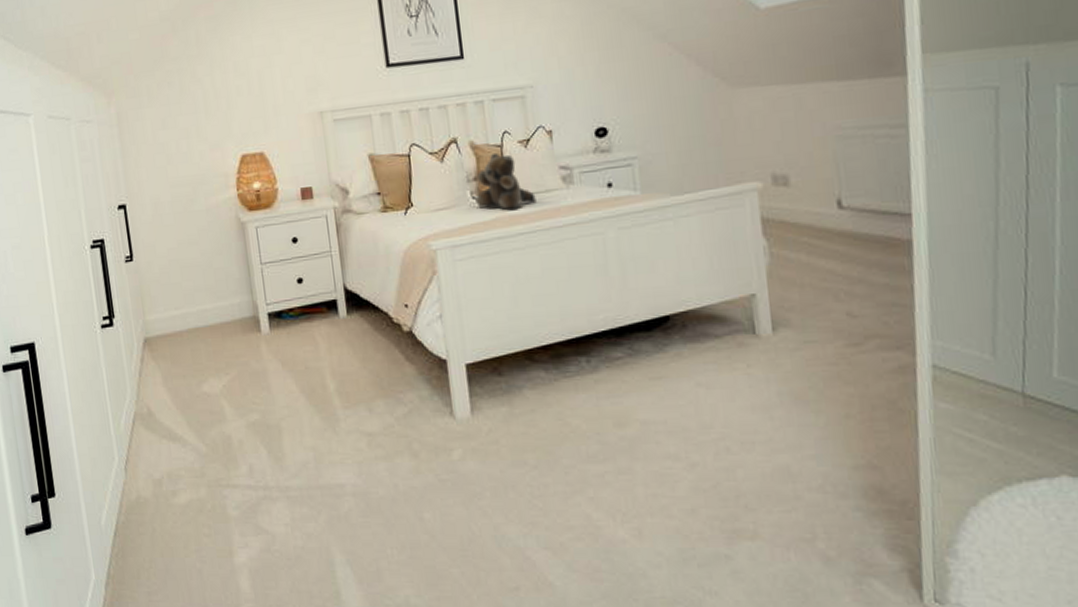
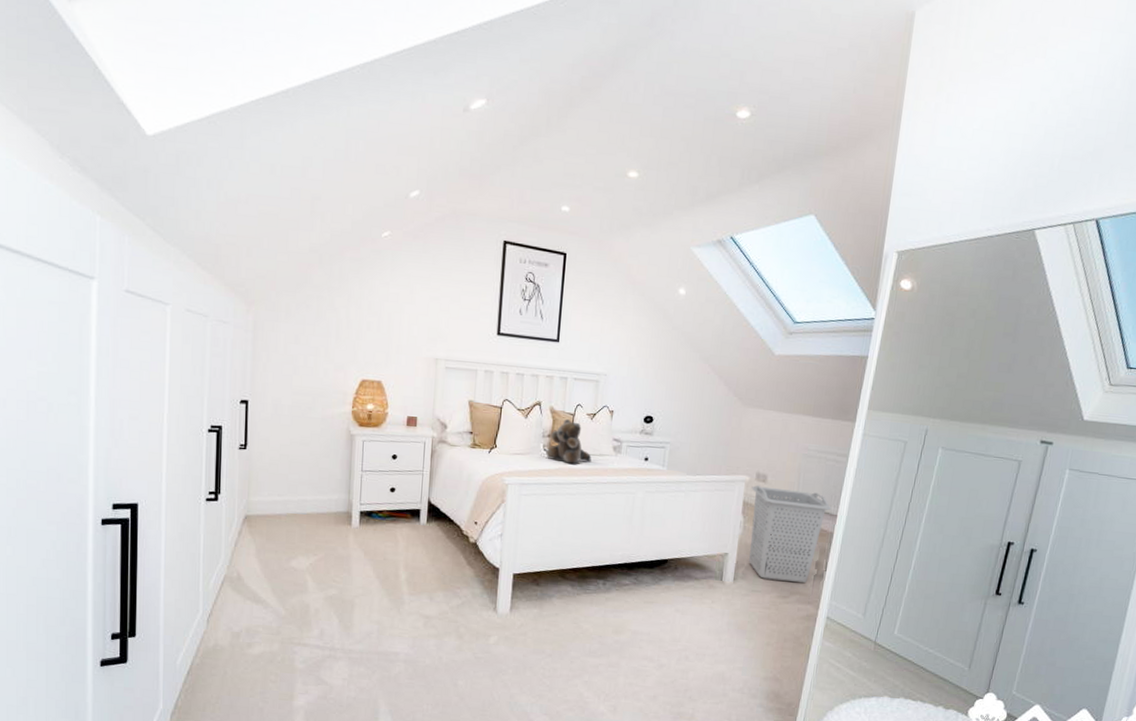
laundry basket: none [769,186,899,323] -> present [749,484,831,584]

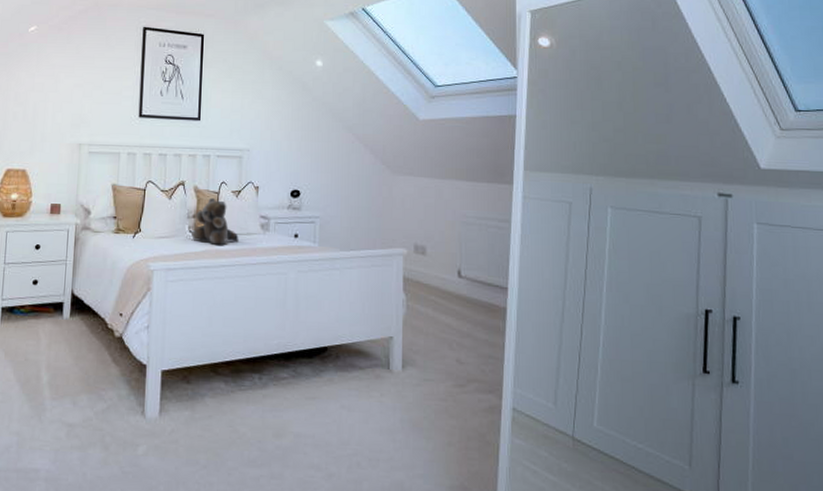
laundry basket: present [749,484,831,584] -> none [411,258,500,369]

